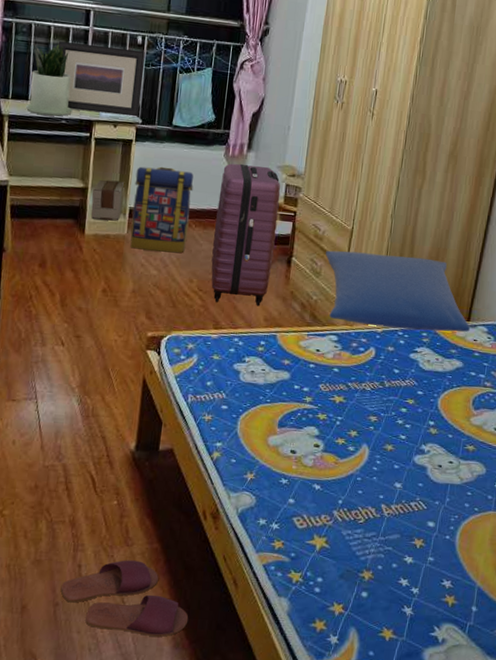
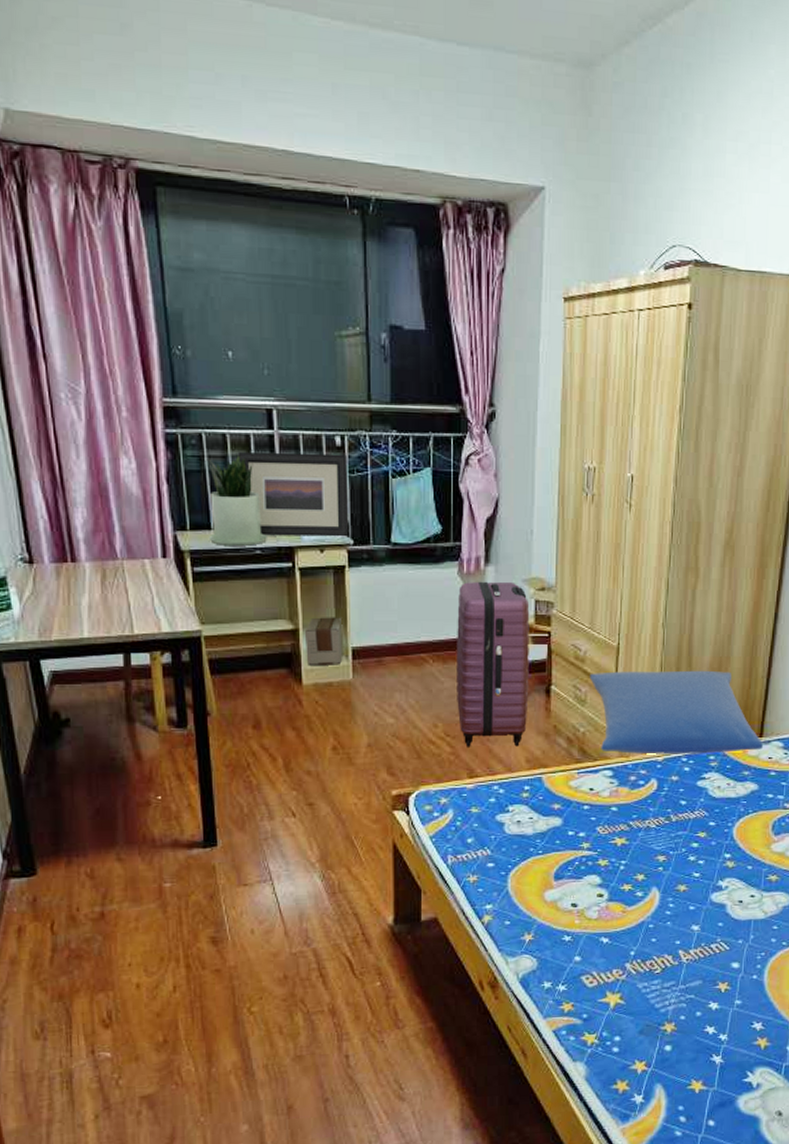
slippers: present [60,560,189,637] -> none [329,1043,476,1121]
backpack: present [130,166,194,253] -> none [354,594,425,696]

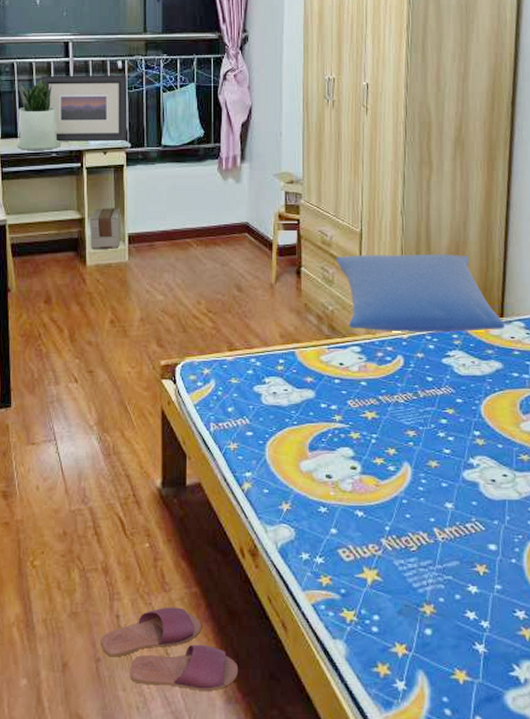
slippers: none [329,1043,476,1121] -> present [101,607,239,691]
suitcase: present [455,581,530,747] -> none [216,176,281,323]

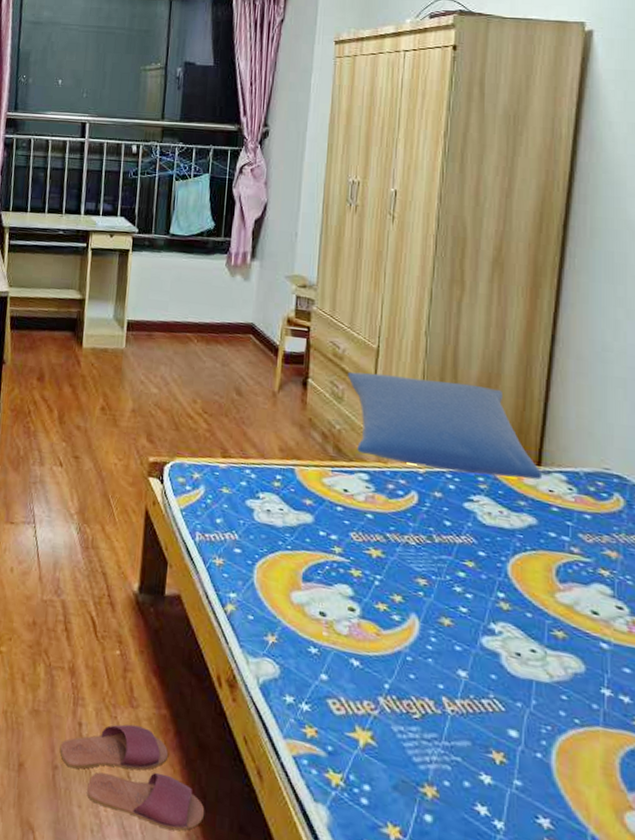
planter: present [15,79,62,150] -> none [25,156,70,227]
picture frame: present [41,75,128,142] -> none [55,154,140,226]
box: present [89,208,122,250] -> none [88,291,123,335]

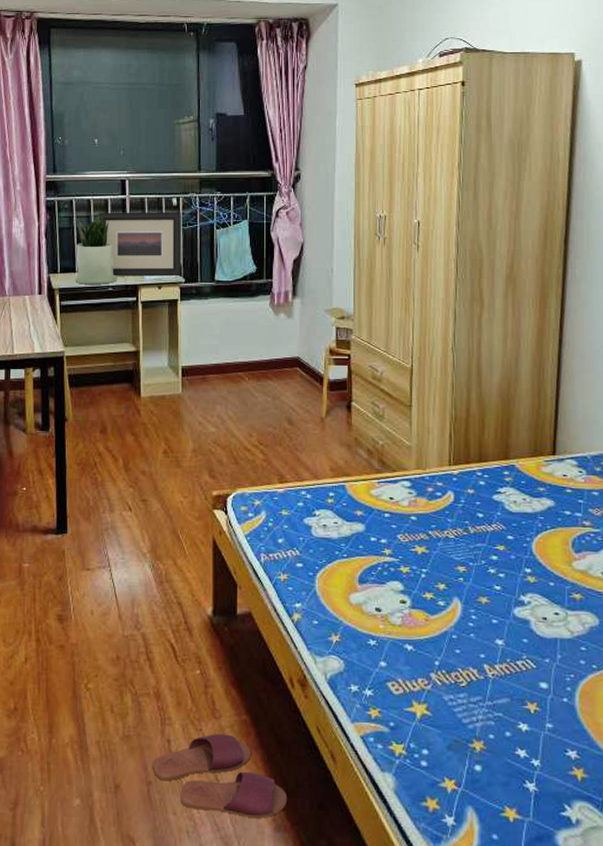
planter: none [25,156,70,227] -> present [73,215,118,284]
picture frame: none [55,154,140,226] -> present [98,212,182,277]
pillow: present [348,371,543,480] -> none [387,390,558,469]

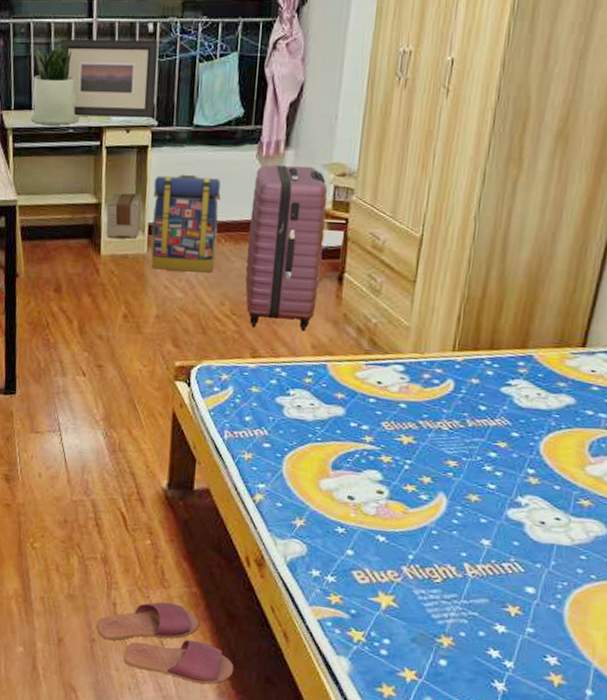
box: none [144,341,176,382] -> present [106,193,143,240]
backpack: none [184,322,242,408] -> present [151,174,221,273]
suitcase: none [268,311,332,456] -> present [245,164,328,332]

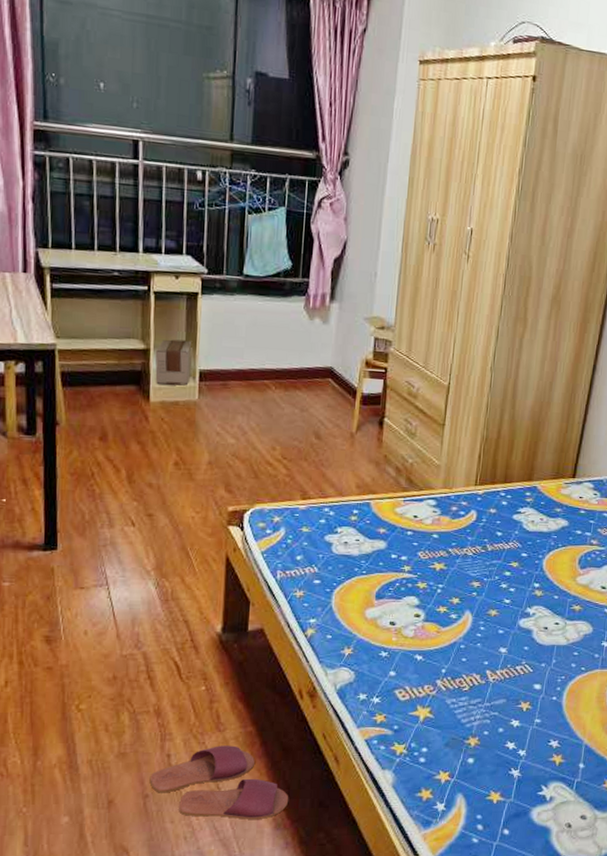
planter: present [29,42,80,125] -> none [69,181,126,268]
picture frame: present [59,39,158,119] -> none [102,178,207,266]
backpack: present [151,174,221,273] -> none [202,322,271,419]
suitcase: present [245,164,328,332] -> none [295,316,369,473]

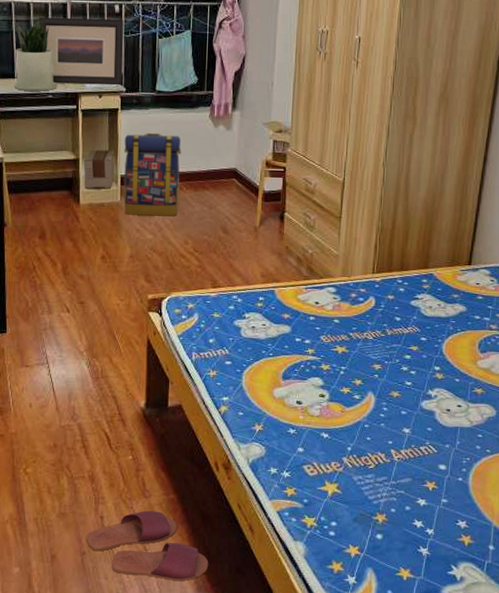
planter: none [69,181,126,268] -> present [12,20,58,92]
picture frame: none [102,178,207,266] -> present [38,17,123,86]
backpack: none [202,322,271,419] -> present [124,132,181,217]

